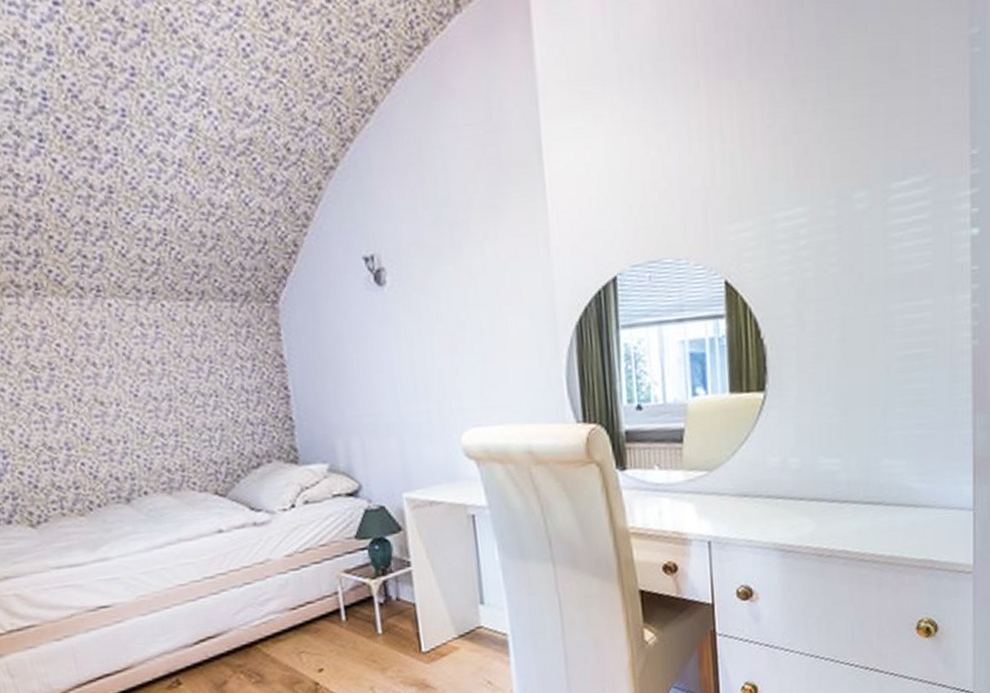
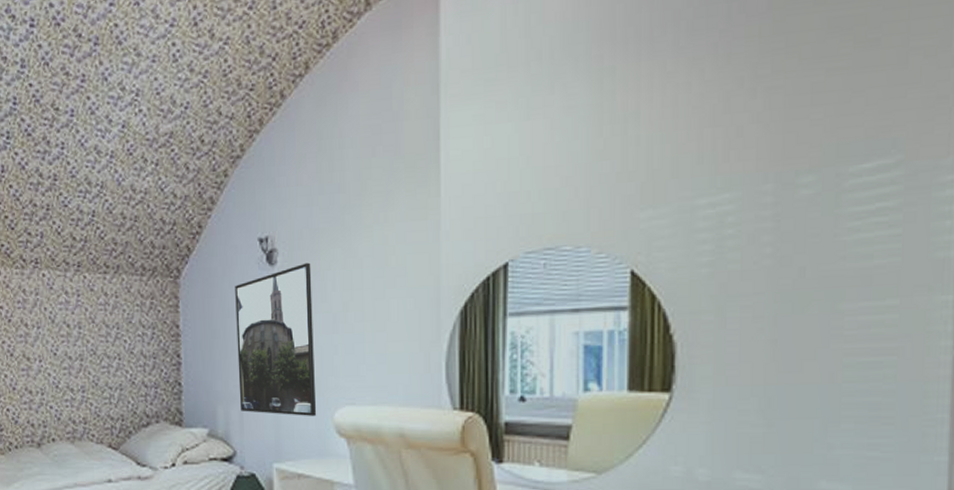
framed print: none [342,281,444,443] -> present [235,262,317,416]

